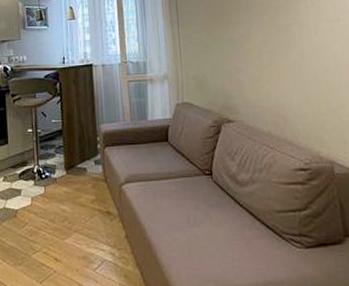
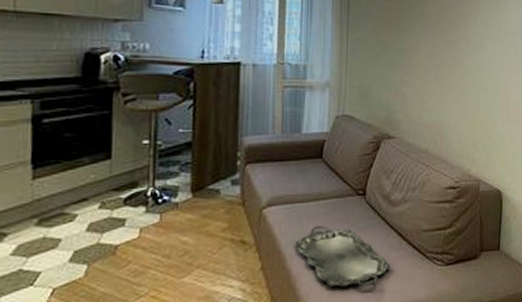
serving tray: none [153,202,246,261] -> present [296,226,391,287]

